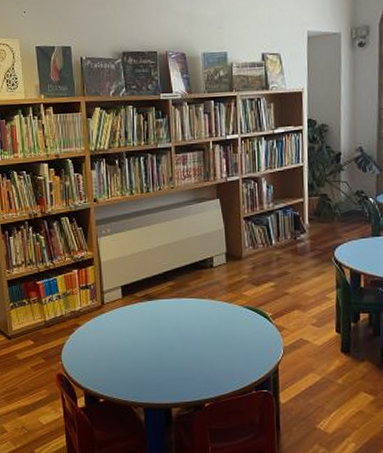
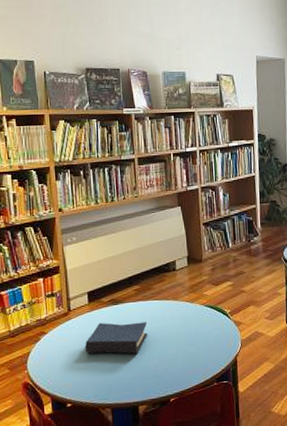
hardback book: none [118,318,183,353] -> present [85,322,148,354]

